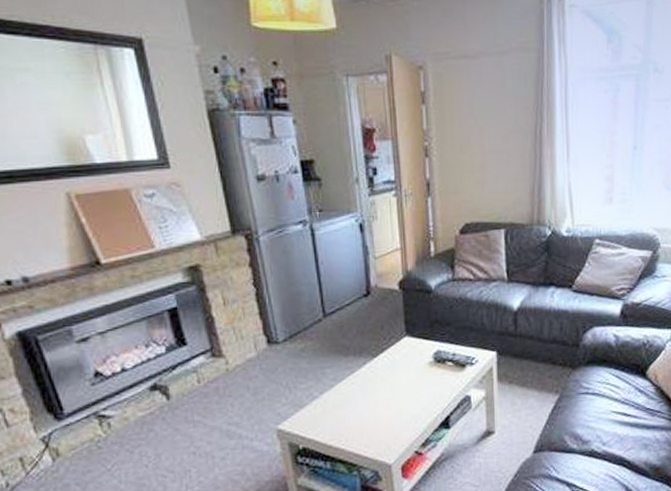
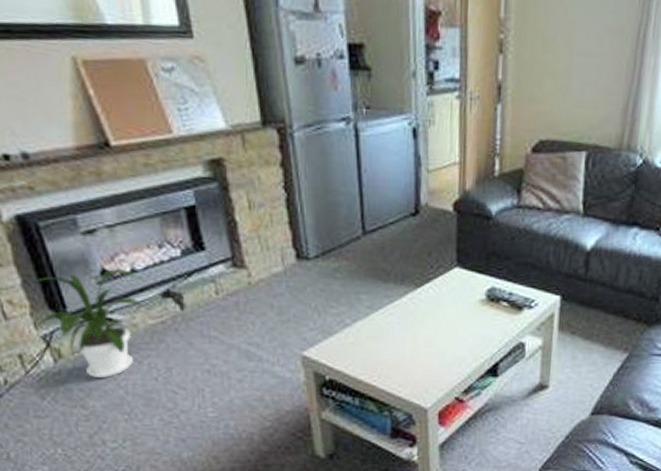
house plant: none [28,369,133,471] -> present [28,268,144,378]

